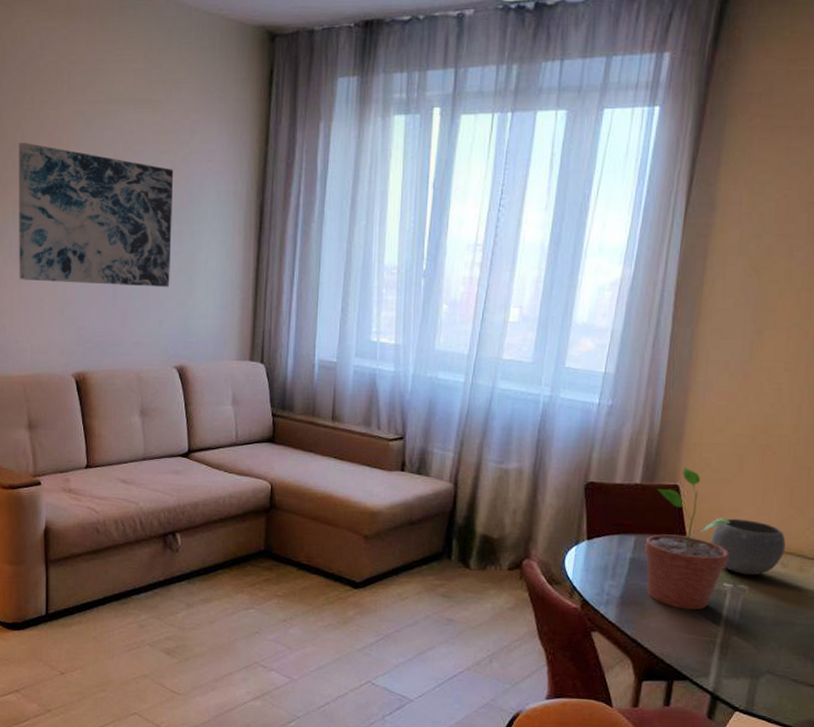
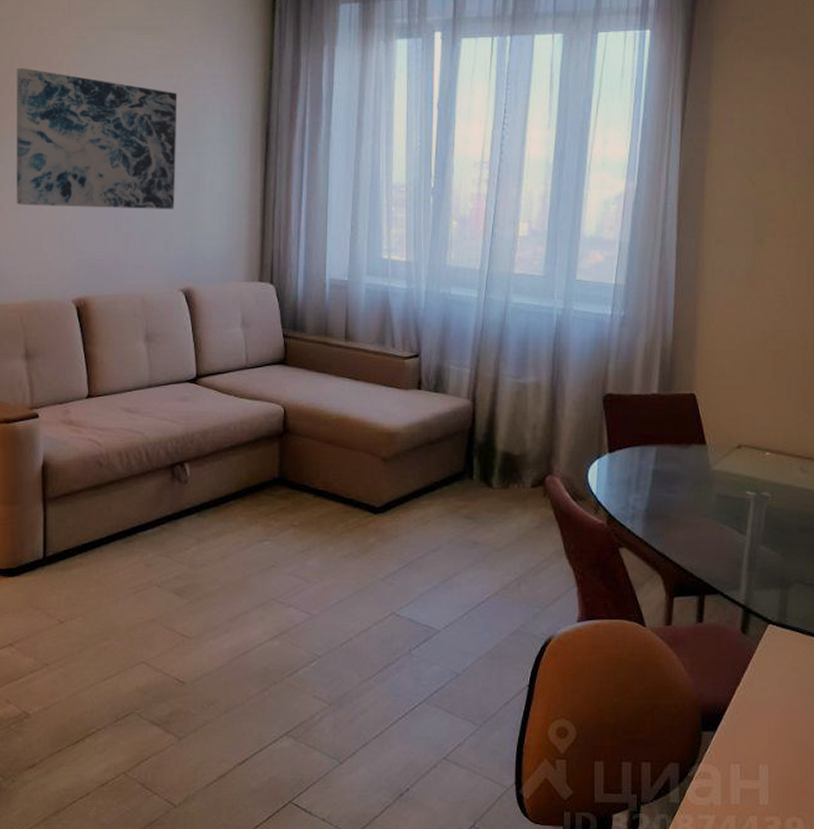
potted plant: present [644,467,731,610] -> none [666,375,749,520]
bowl: present [711,518,786,576] -> none [731,425,803,483]

